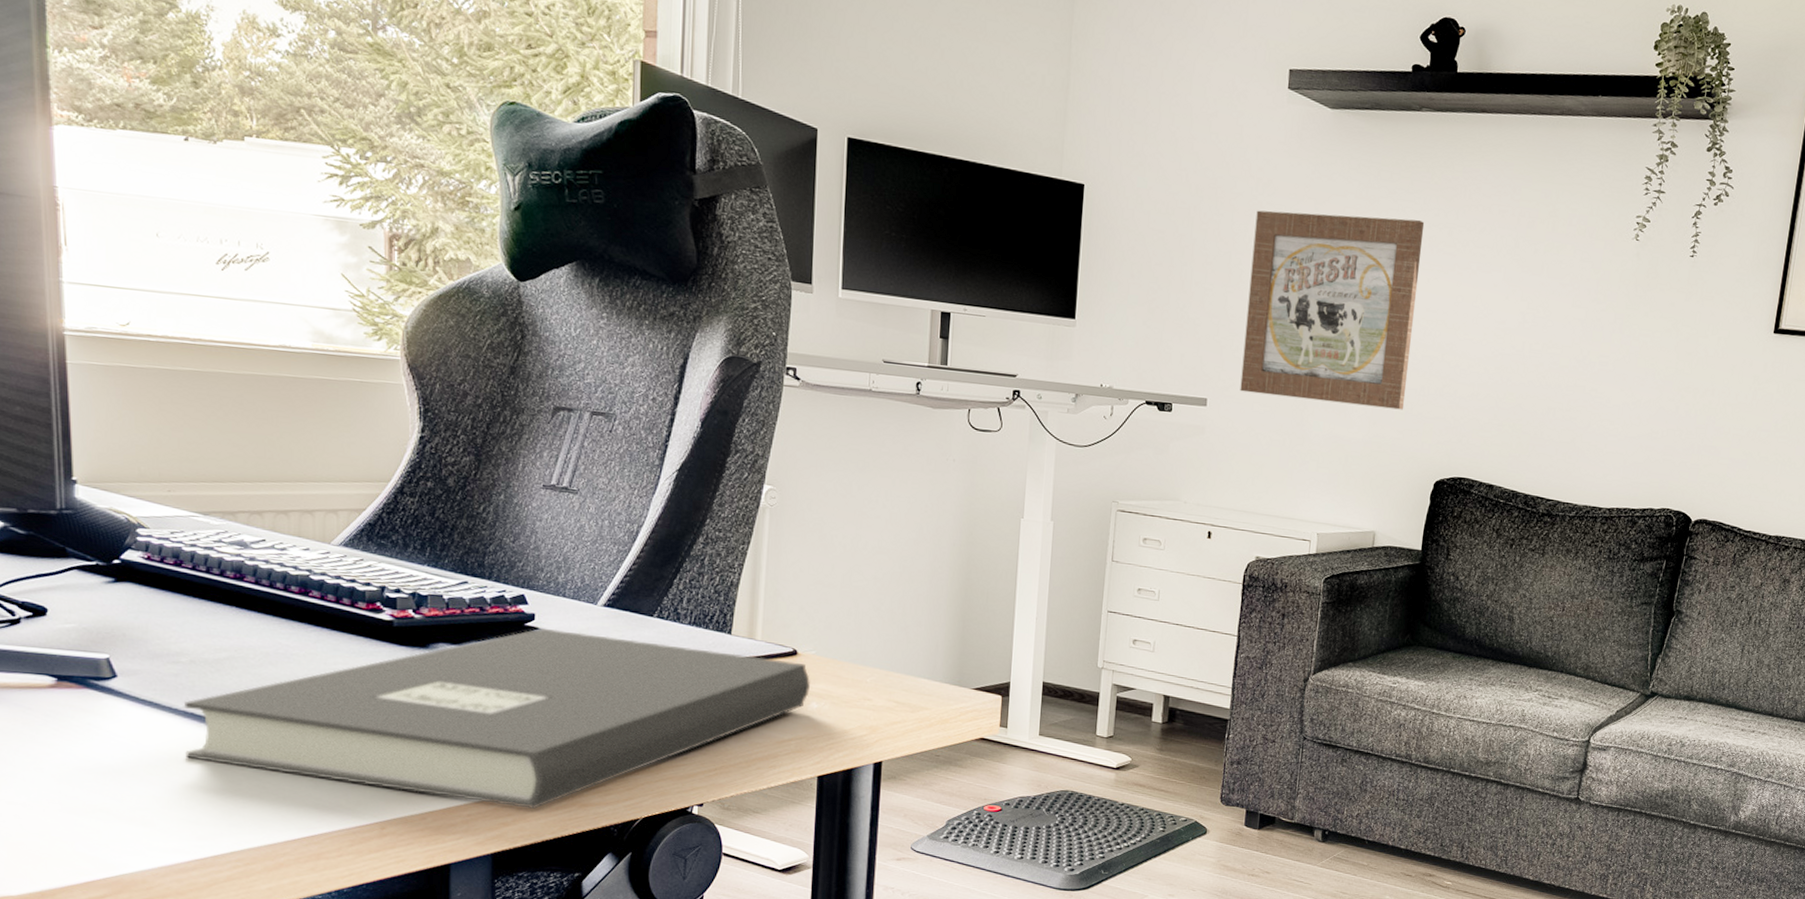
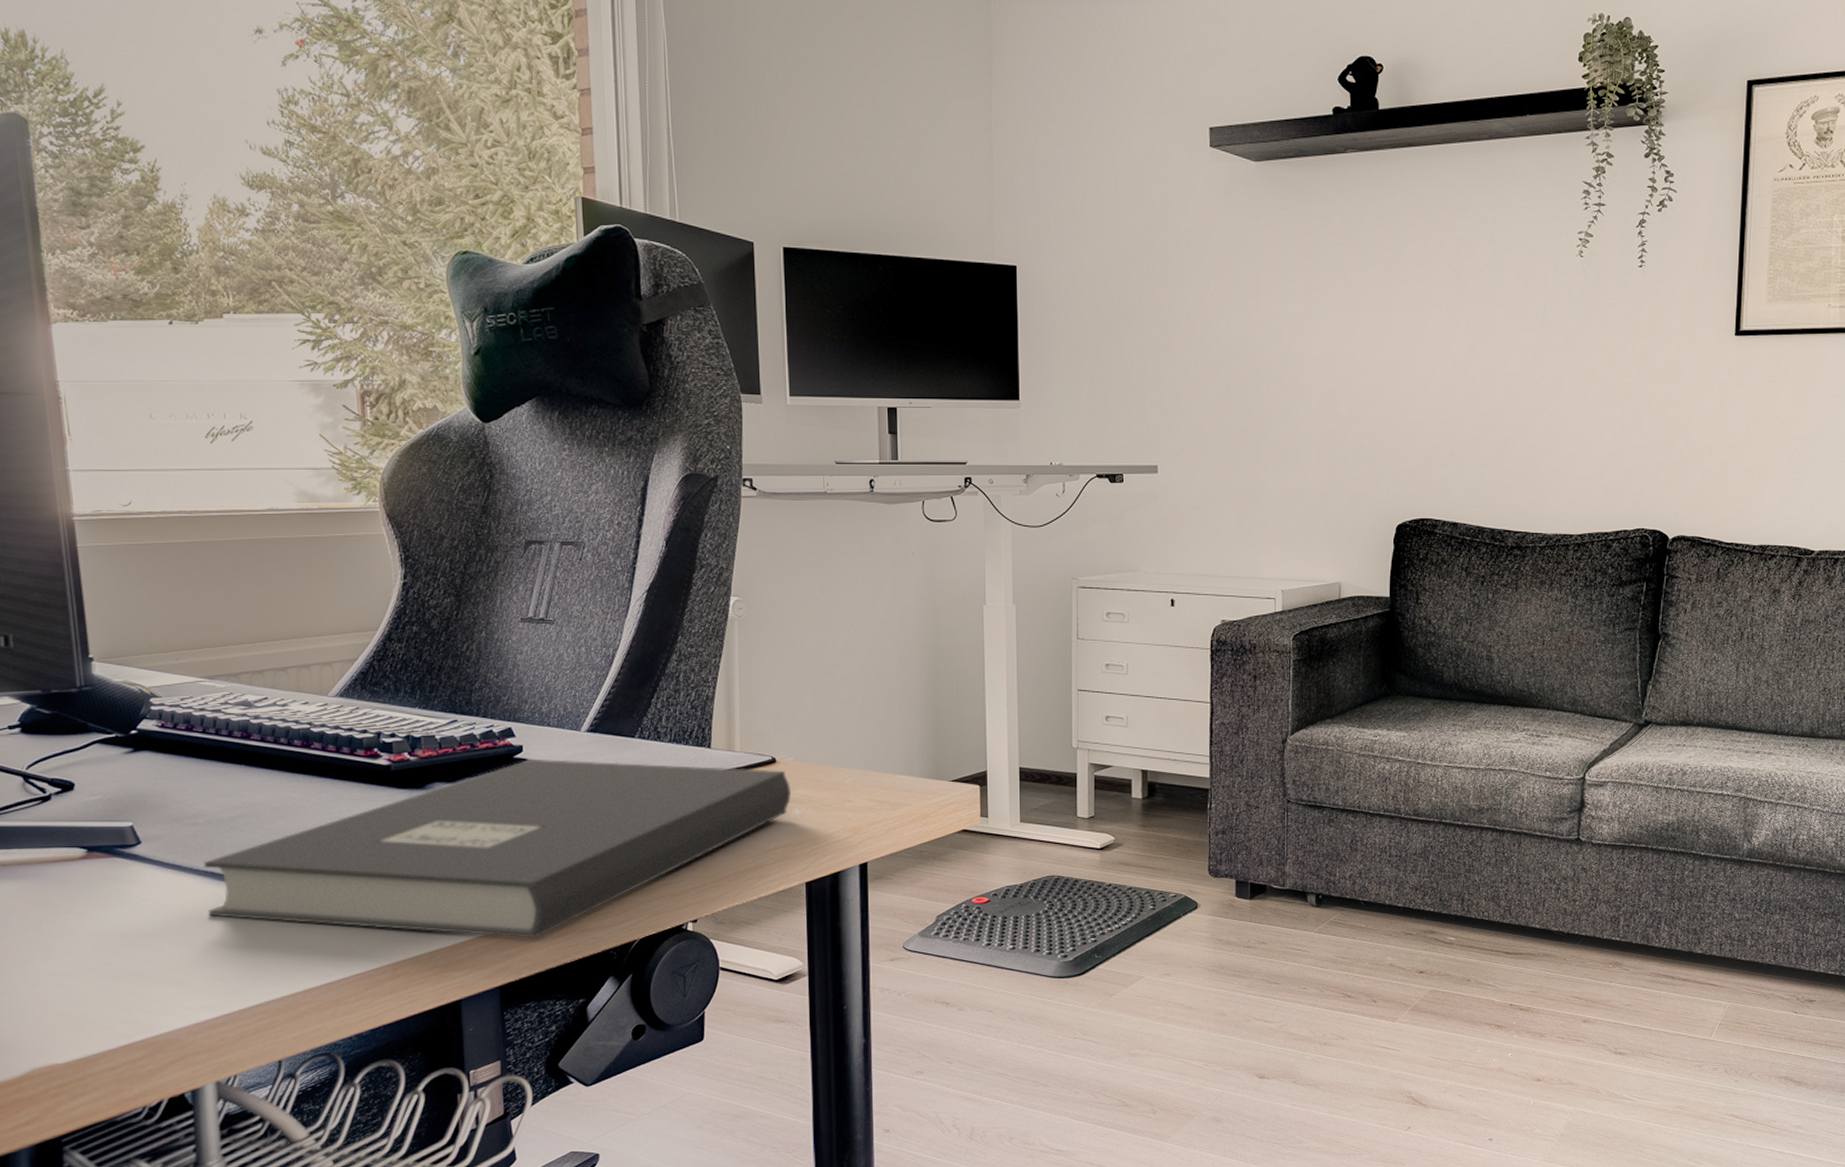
wall art: present [1240,210,1425,410] -> none [1190,263,1361,456]

